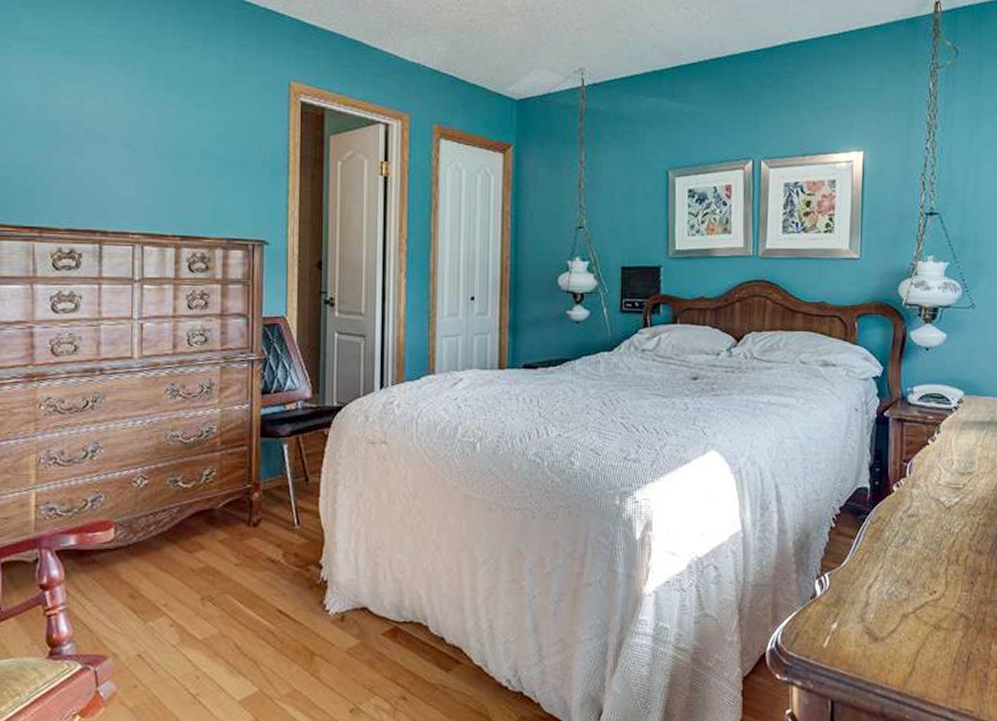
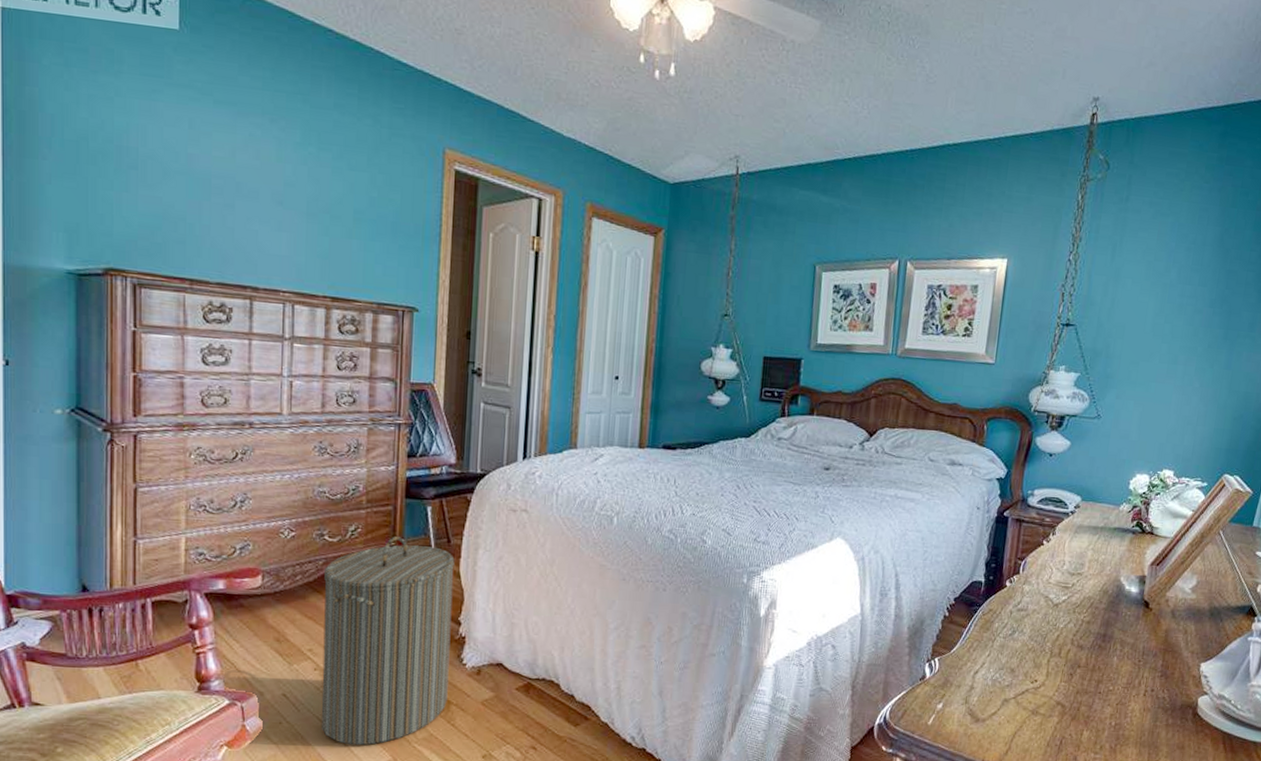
laundry hamper: none [178,478,313,707] -> present [321,537,455,746]

